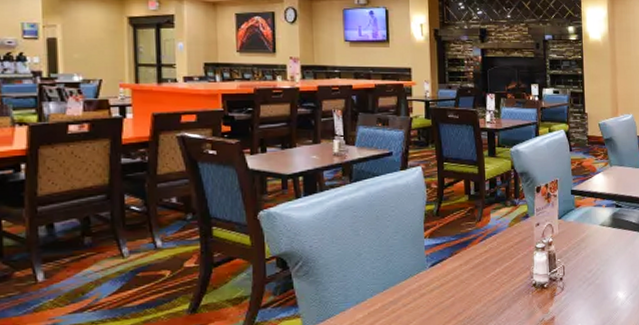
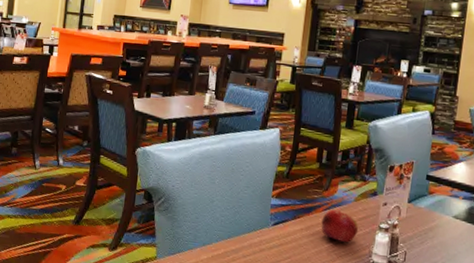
fruit: none [479,238,517,270] -> present [321,209,359,243]

